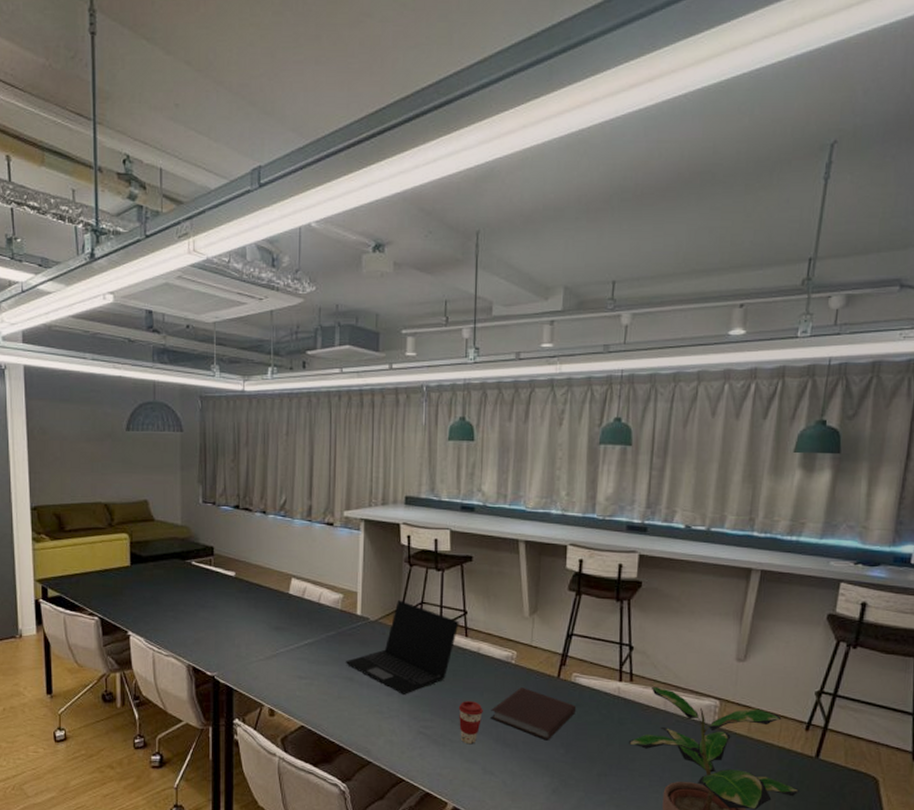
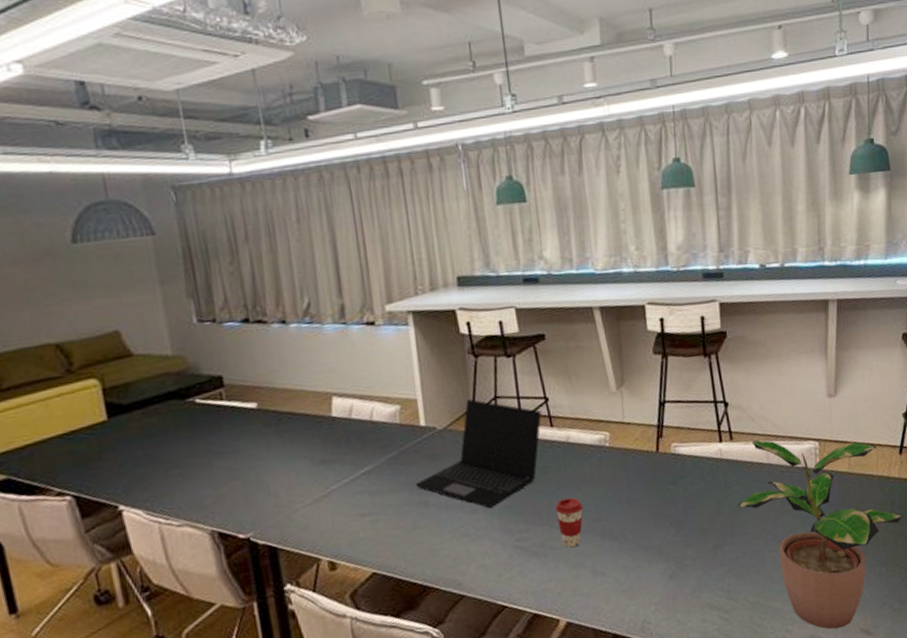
notebook: present [491,687,577,741] -> none [591,470,681,524]

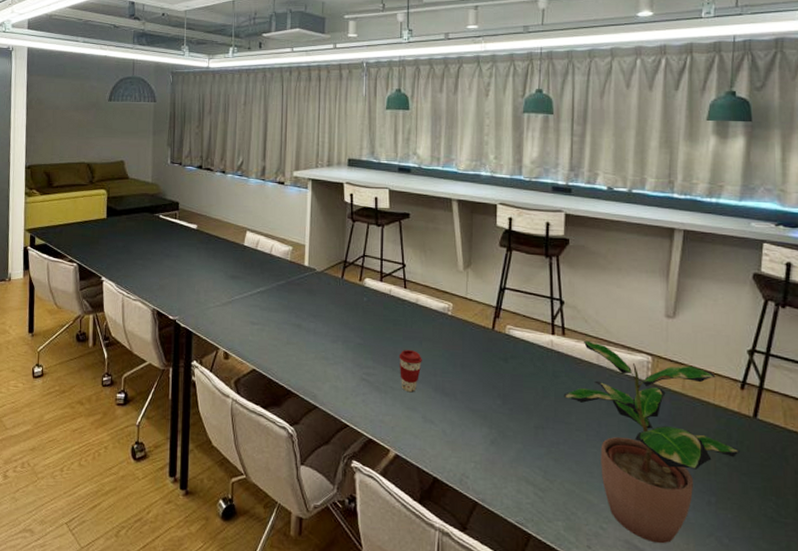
laptop: present [414,399,542,508] -> none [293,253,398,342]

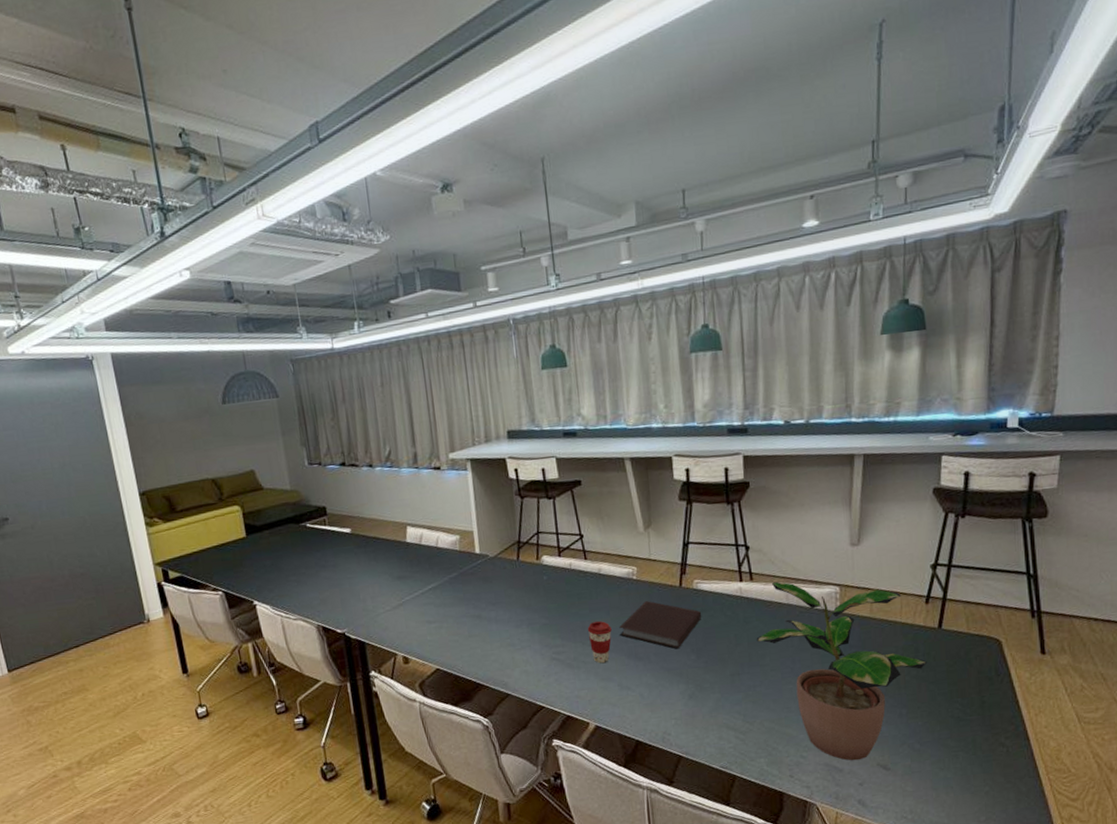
notebook: none [429,338,512,391] -> present [619,601,702,649]

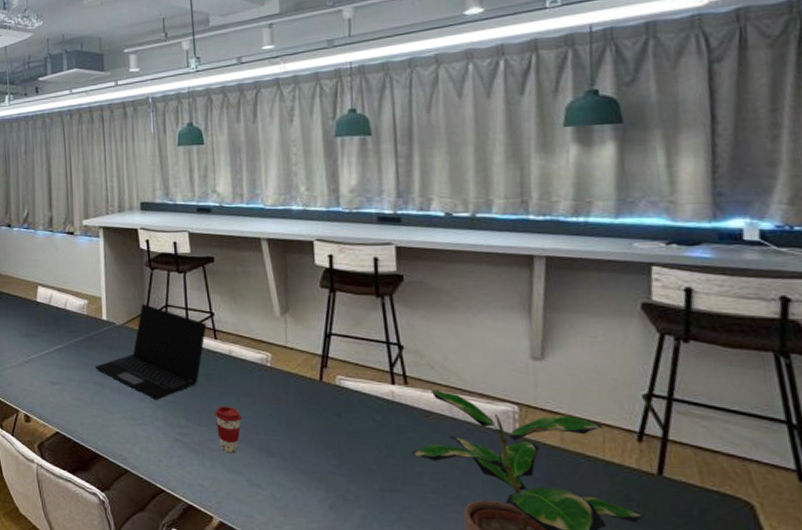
laptop: none [470,533,577,624] -> present [94,304,207,400]
notebook: present [619,601,702,649] -> none [250,392,346,450]

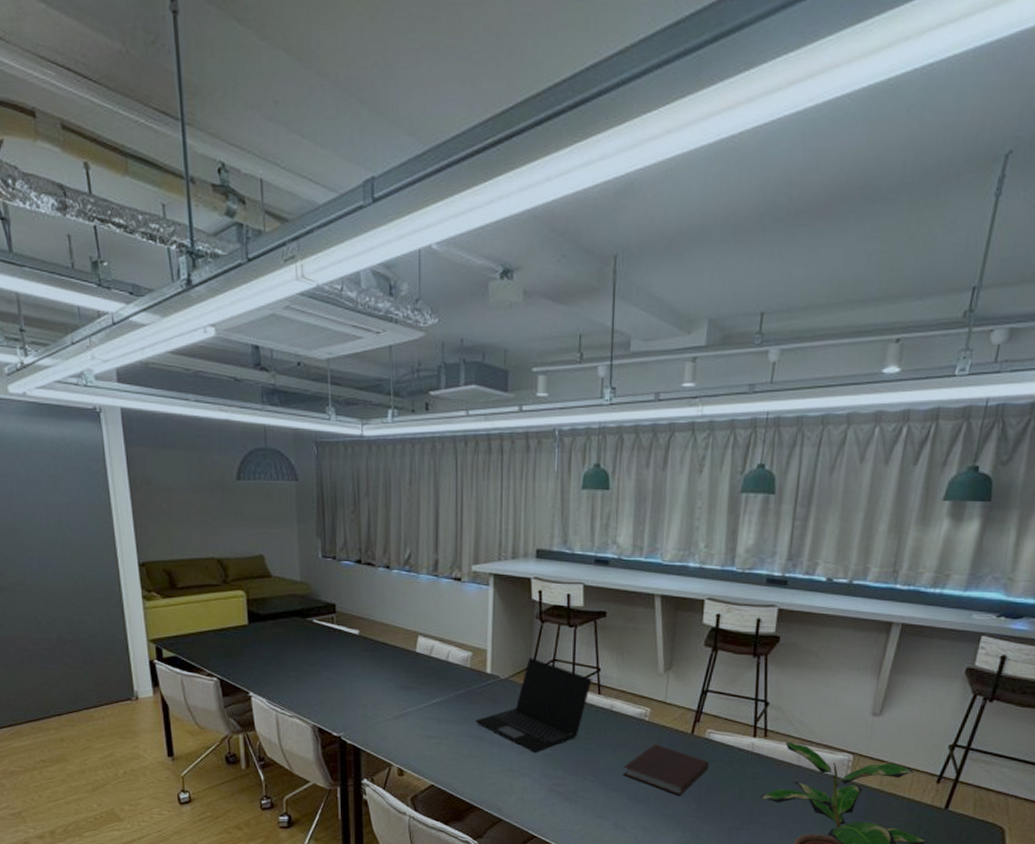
coffee cup: present [214,405,242,454] -> none [590,757,616,801]
notebook: none [250,392,346,450] -> present [623,744,710,796]

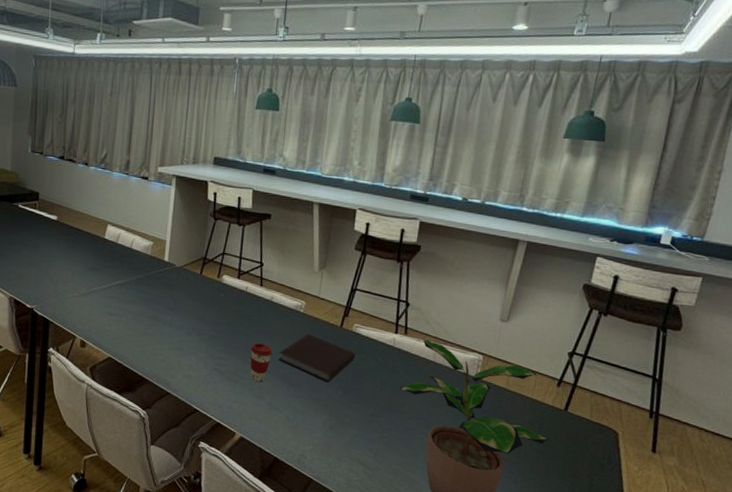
laptop: present [475,658,592,753] -> none [151,250,256,335]
coffee cup: none [590,757,616,801] -> present [250,342,272,383]

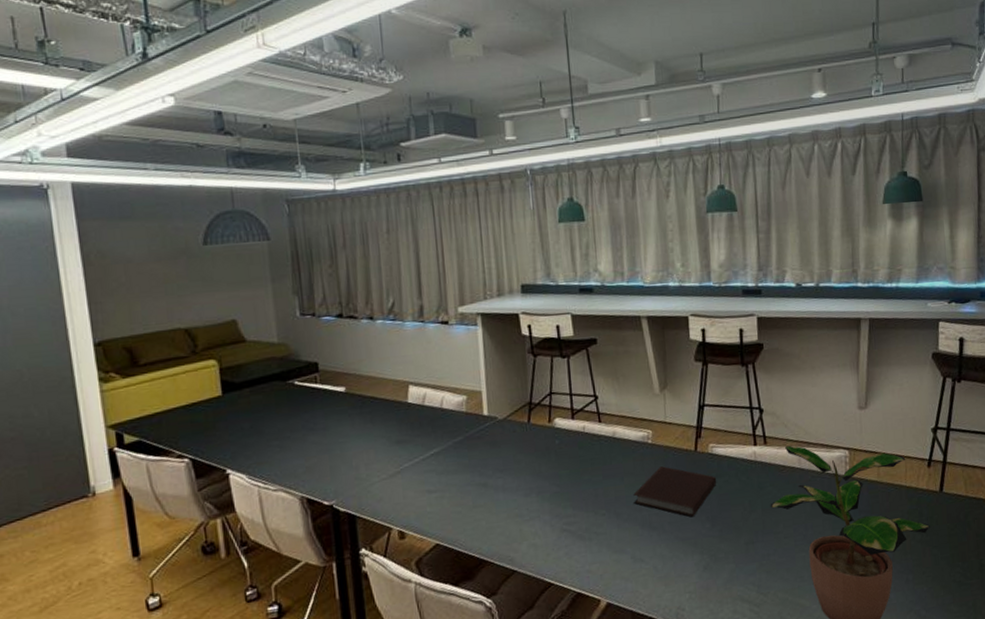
coffee cup: present [250,342,272,383] -> none [600,488,626,535]

